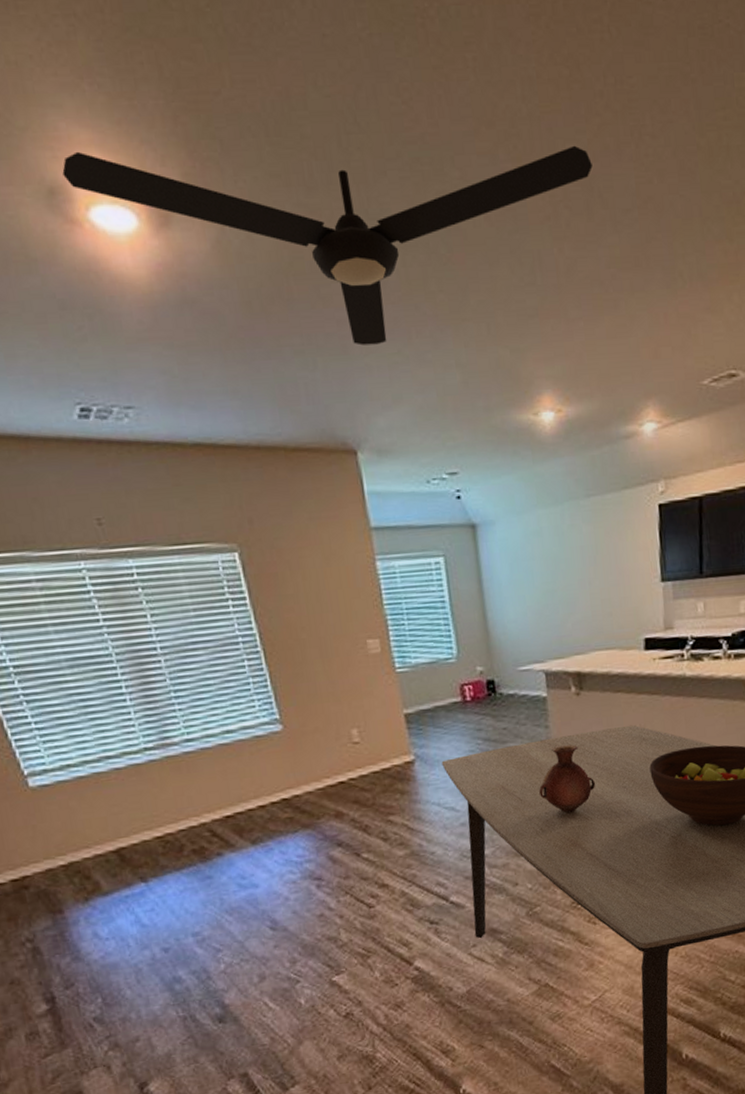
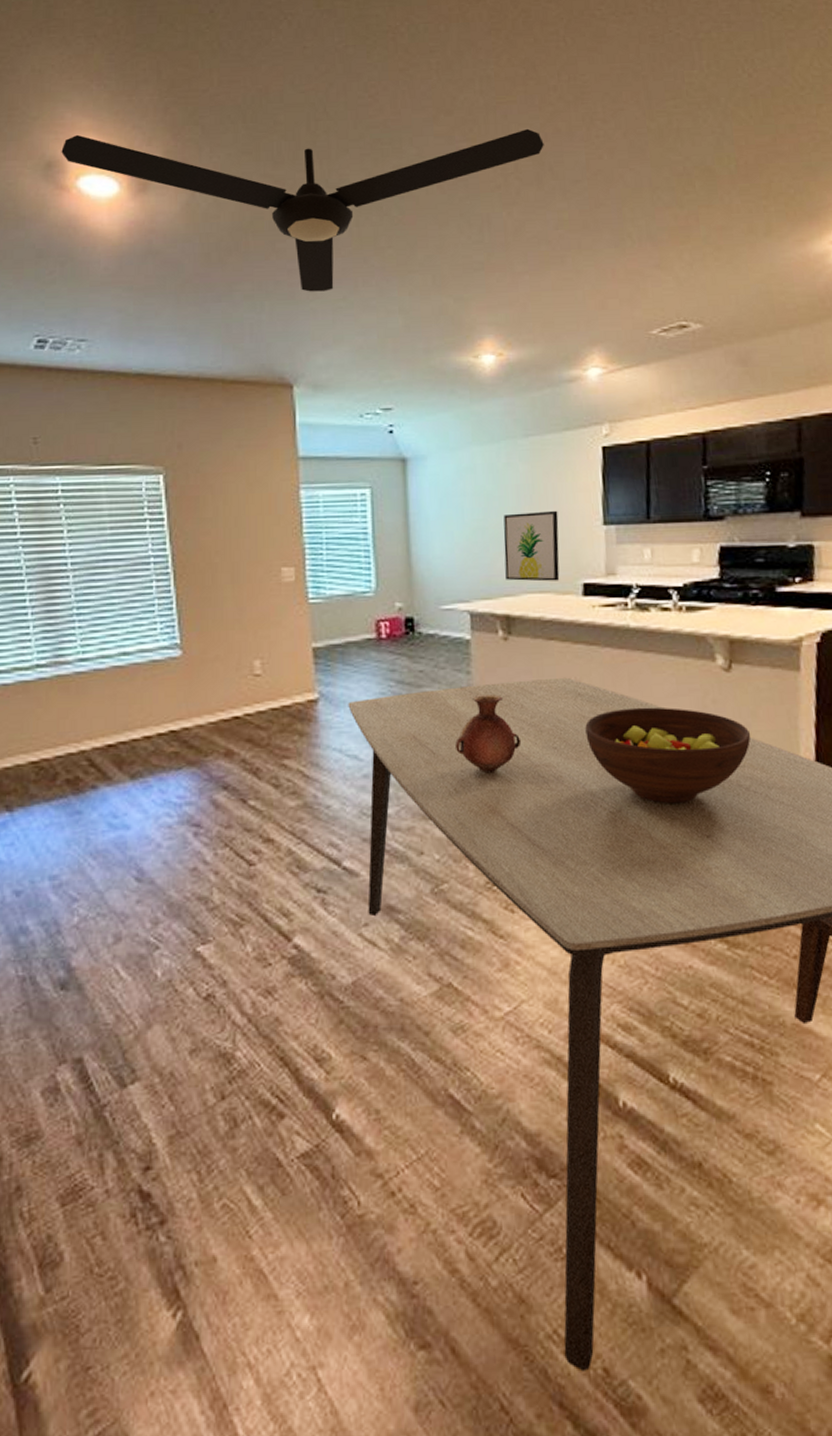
wall art: none [570,570,624,640] -> present [503,510,560,582]

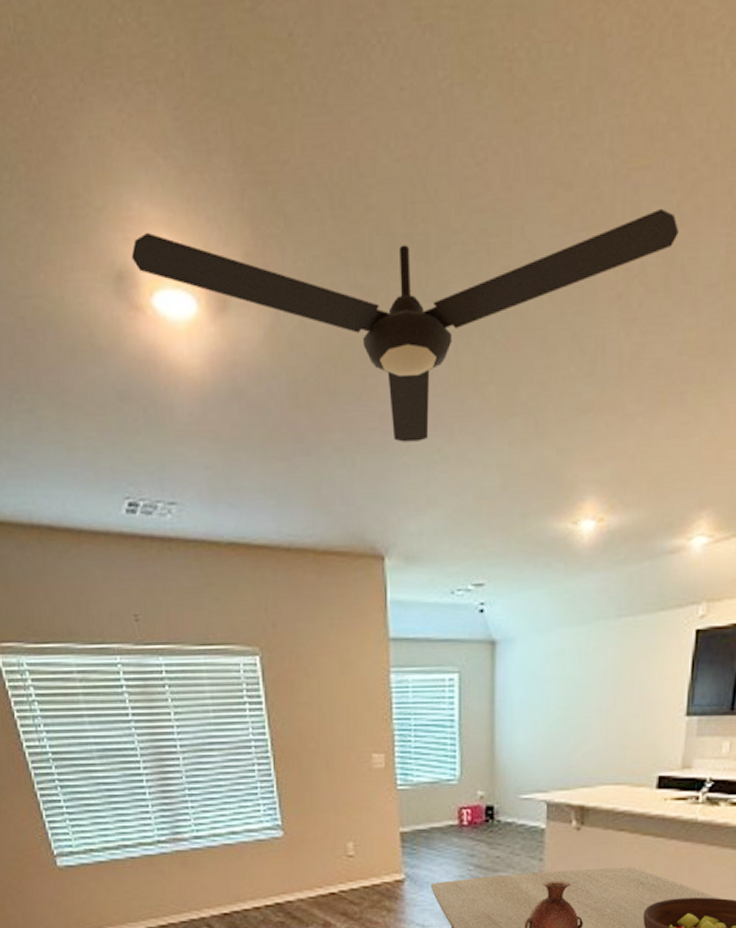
wall art: present [503,510,560,582] -> none [584,699,642,773]

